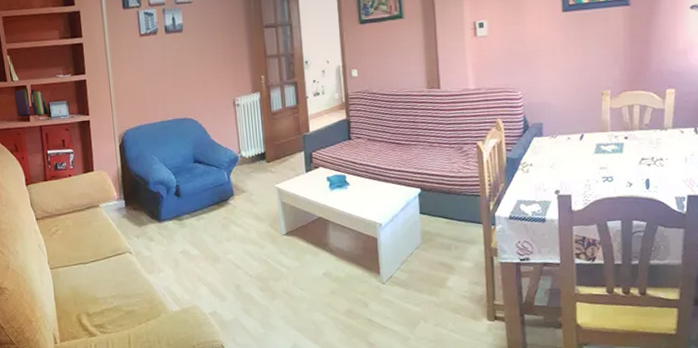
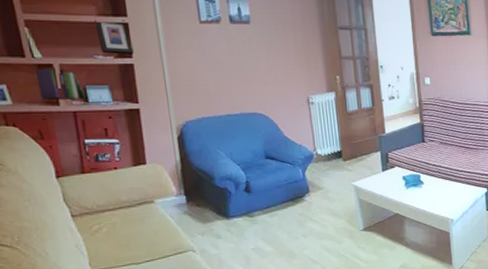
picture frame: none [57,41,87,72] -> present [94,20,134,54]

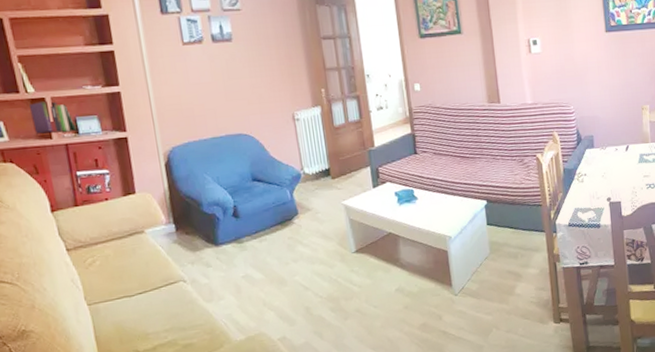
picture frame: present [94,20,134,54] -> none [82,48,121,83]

